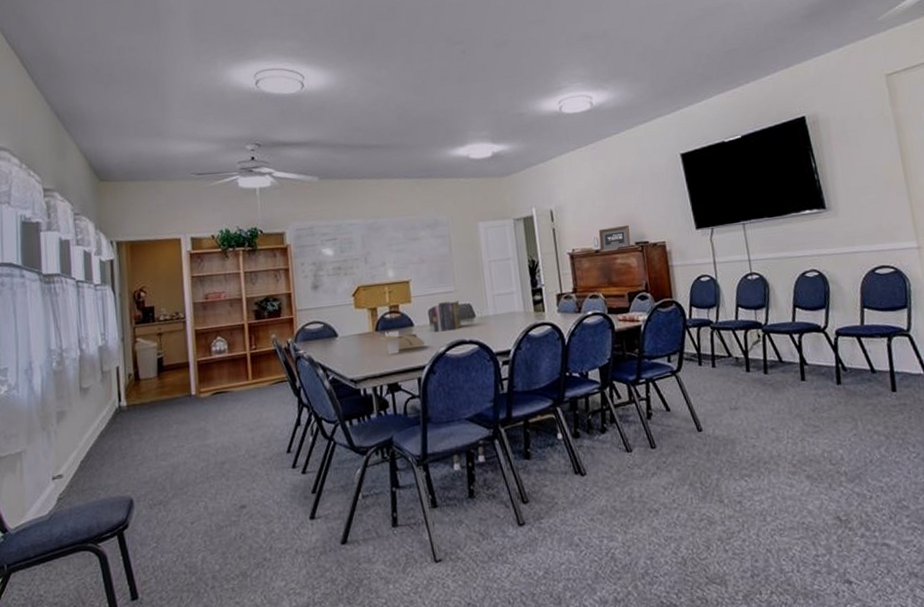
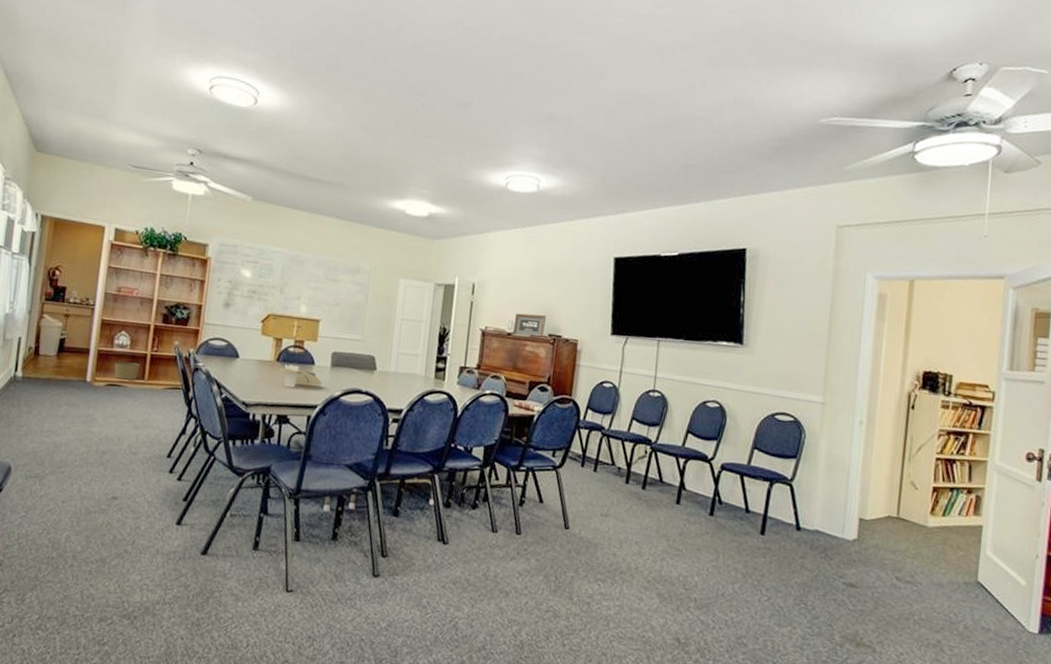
basket: none [216,364,242,386] -> present [114,360,140,380]
books: present [432,301,462,332] -> none [333,348,364,378]

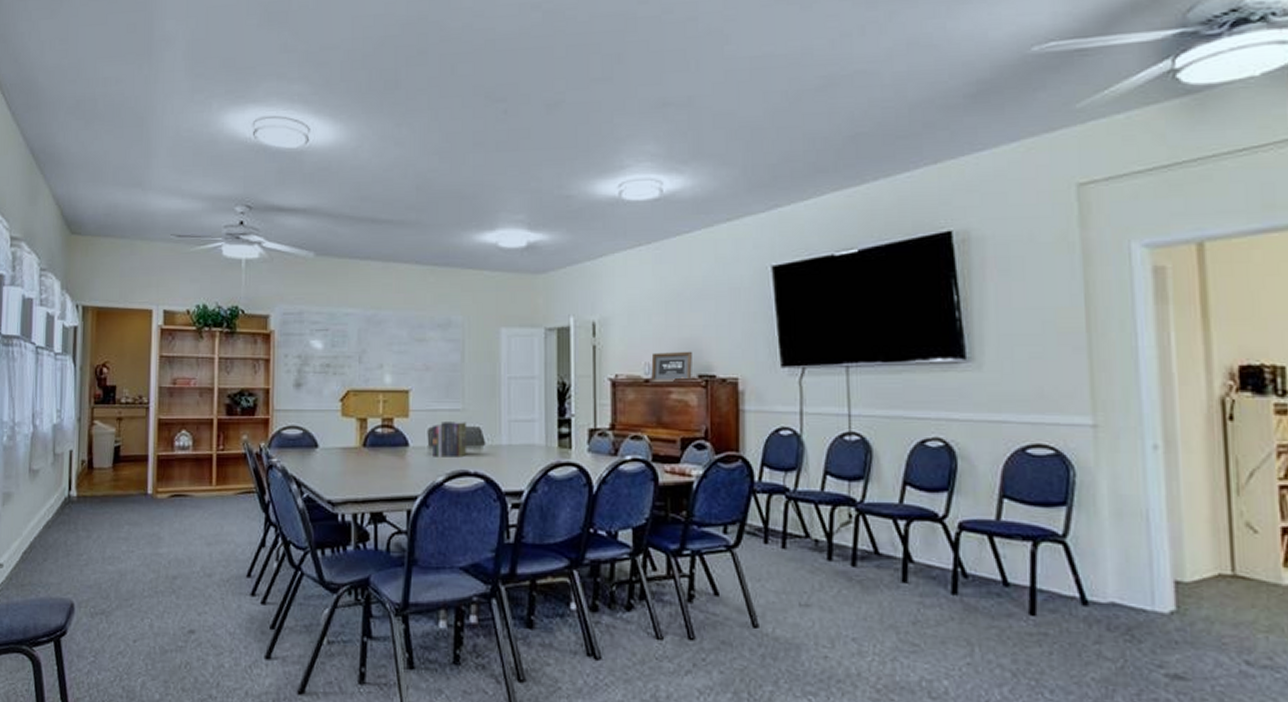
basket: present [114,360,140,380] -> none [177,465,206,488]
papers: present [278,364,322,388] -> none [366,449,420,477]
books: none [333,348,364,378] -> present [433,422,467,458]

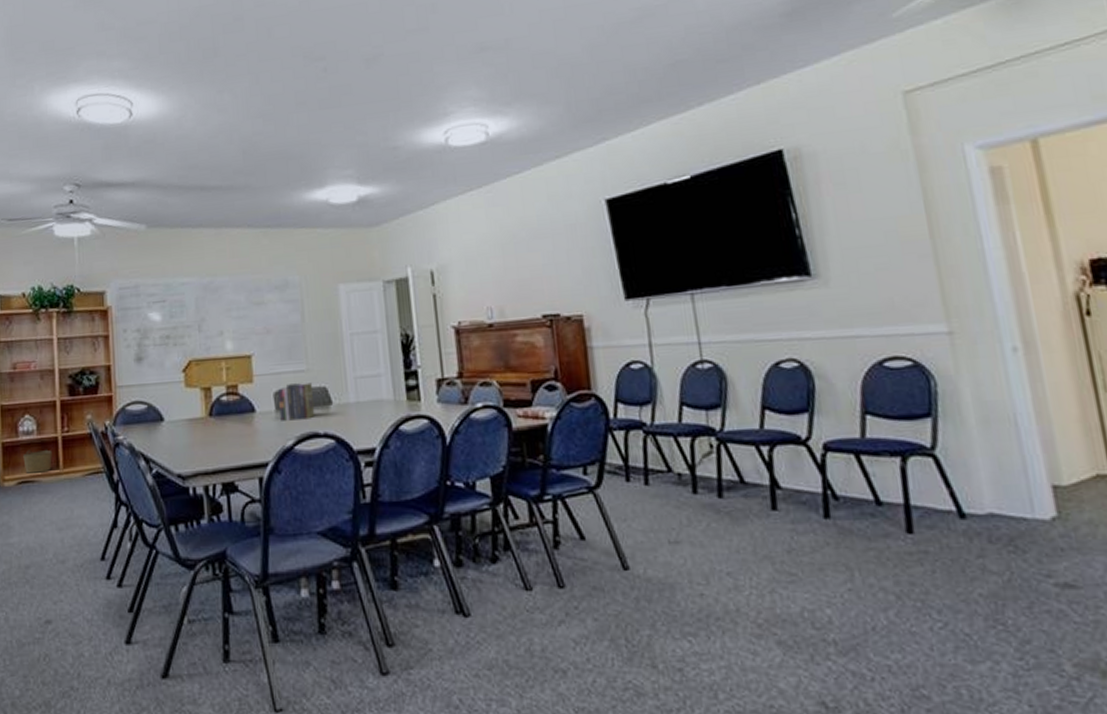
basket: none [177,465,206,488] -> present [23,449,52,474]
picture frame: present [651,351,692,383] -> none [493,291,537,327]

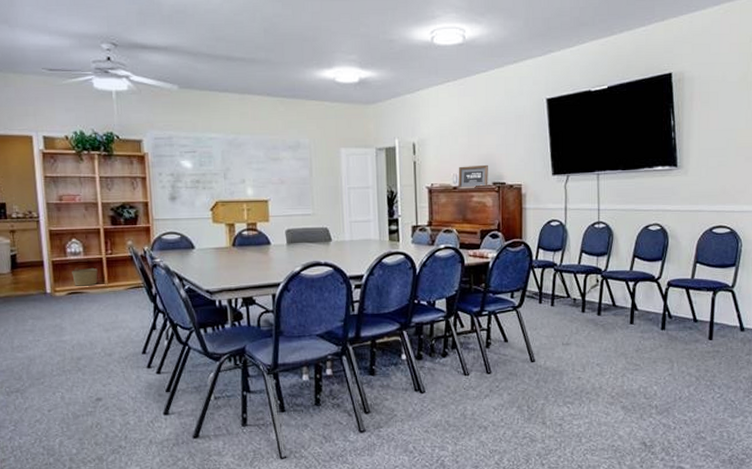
books: present [278,382,315,421] -> none [289,224,318,252]
picture frame: none [493,291,537,327] -> present [458,164,488,190]

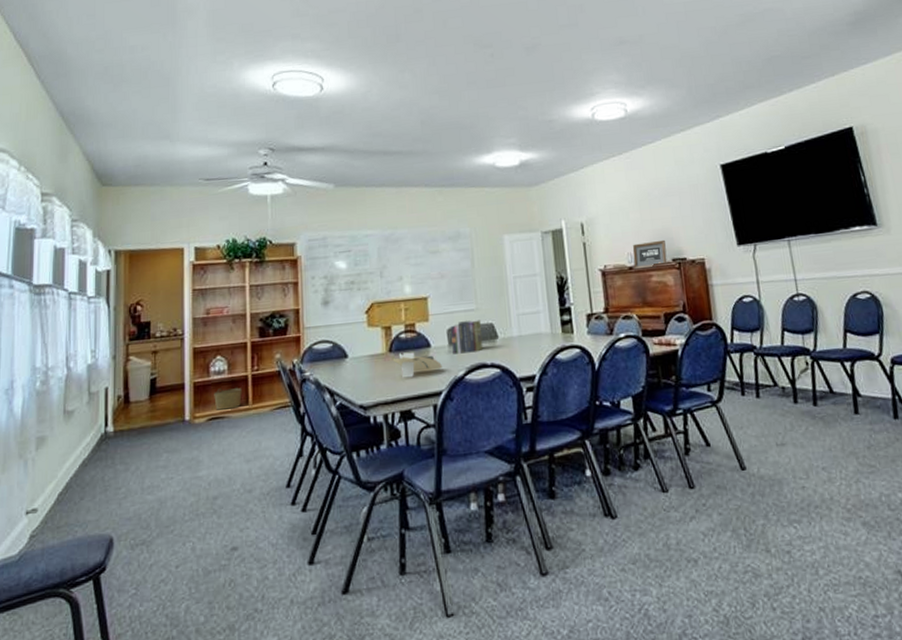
papers: none [235,248,281,270] -> present [392,352,442,378]
books: none [289,224,318,252] -> present [451,320,484,354]

